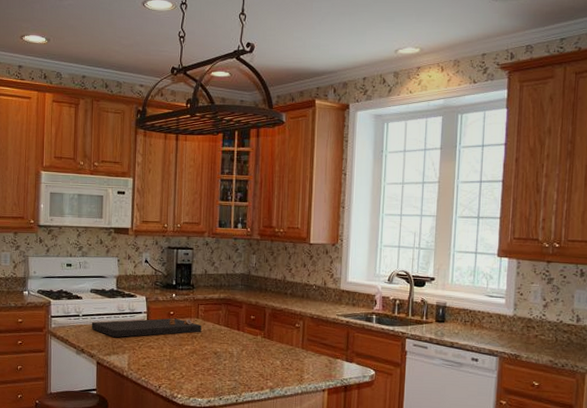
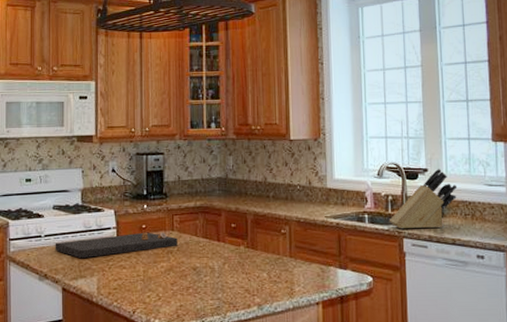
knife block: none [394,278,461,332] -> present [389,168,458,229]

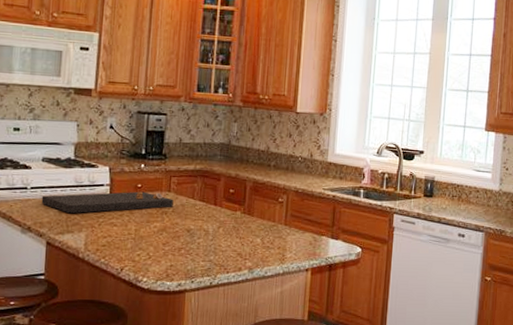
knife block: present [389,168,458,229] -> none [382,151,449,207]

